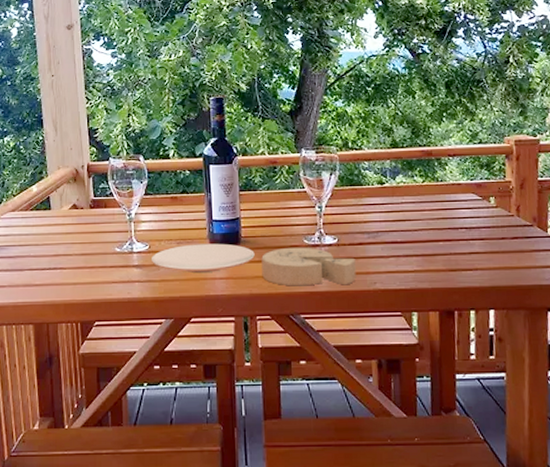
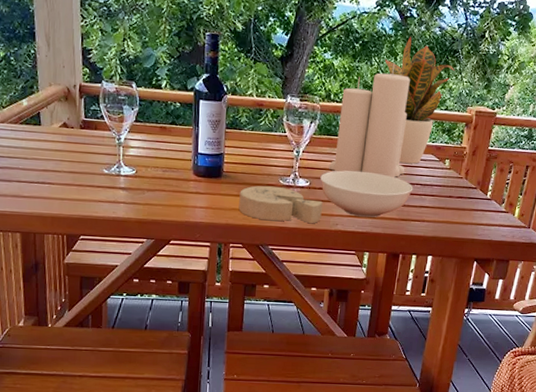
plate: present [152,243,255,273] -> none [138,173,234,201]
bowl: none [349,220,458,272] -> present [320,170,414,218]
candle: none [356,101,445,225] -> present [328,62,410,178]
potted plant: none [402,72,482,206] -> present [385,36,455,164]

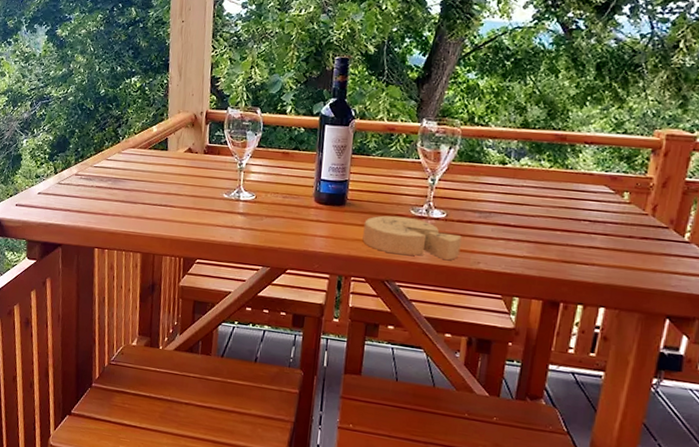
bowl: present [320,170,414,218] -> none [459,201,580,258]
candle: present [328,62,410,178] -> none [469,80,576,212]
potted plant: present [385,36,455,164] -> none [542,50,637,196]

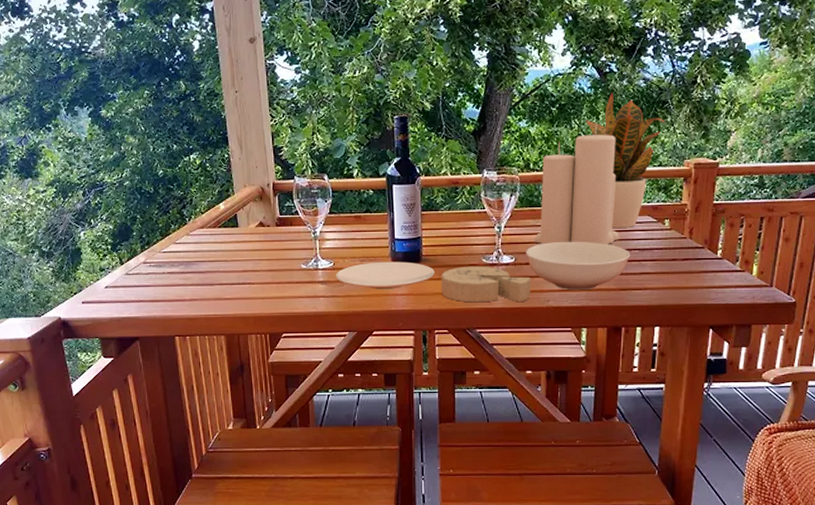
plate: none [256,200,359,230] -> present [336,261,435,289]
bowl: none [459,201,580,258] -> present [526,241,631,291]
candle: none [469,80,576,212] -> present [533,122,619,245]
potted plant: none [542,50,637,196] -> present [585,92,666,228]

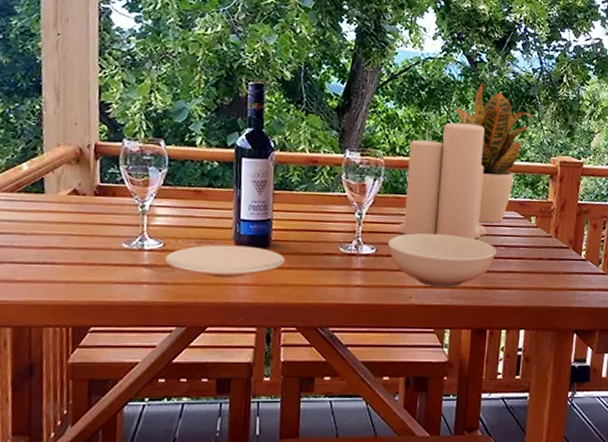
cheese: present [441,266,531,303] -> none [291,255,392,299]

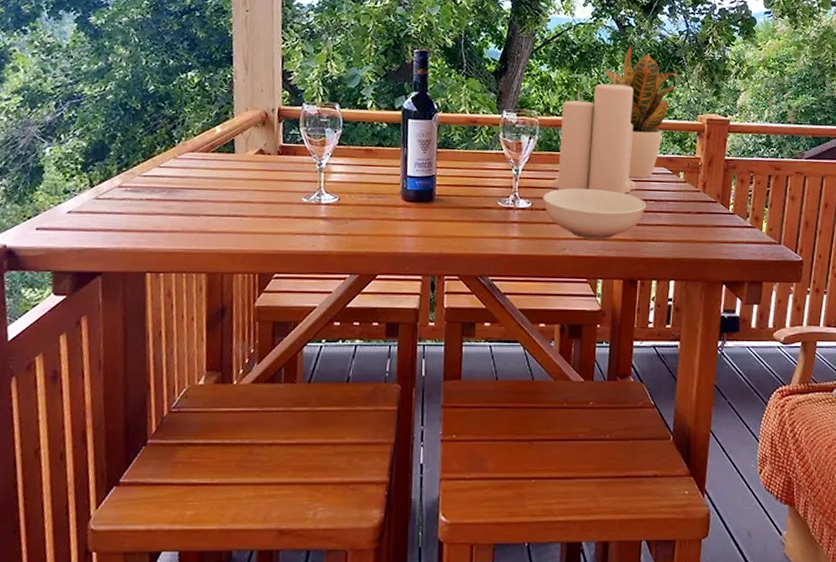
plate: present [165,244,285,277] -> none [340,199,448,229]

